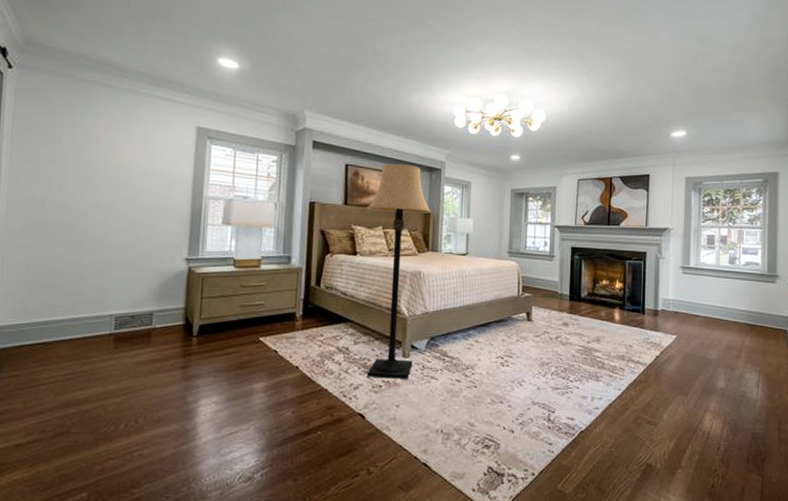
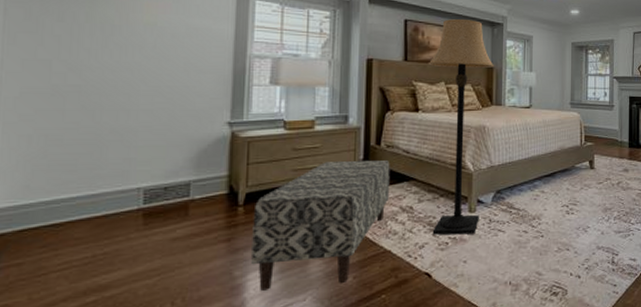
bench: none [203,299,329,417] -> present [251,159,390,291]

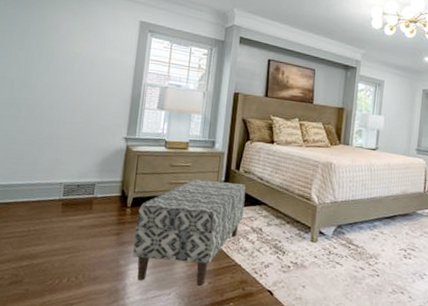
lamp: present [428,18,495,235] -> none [277,60,346,262]

